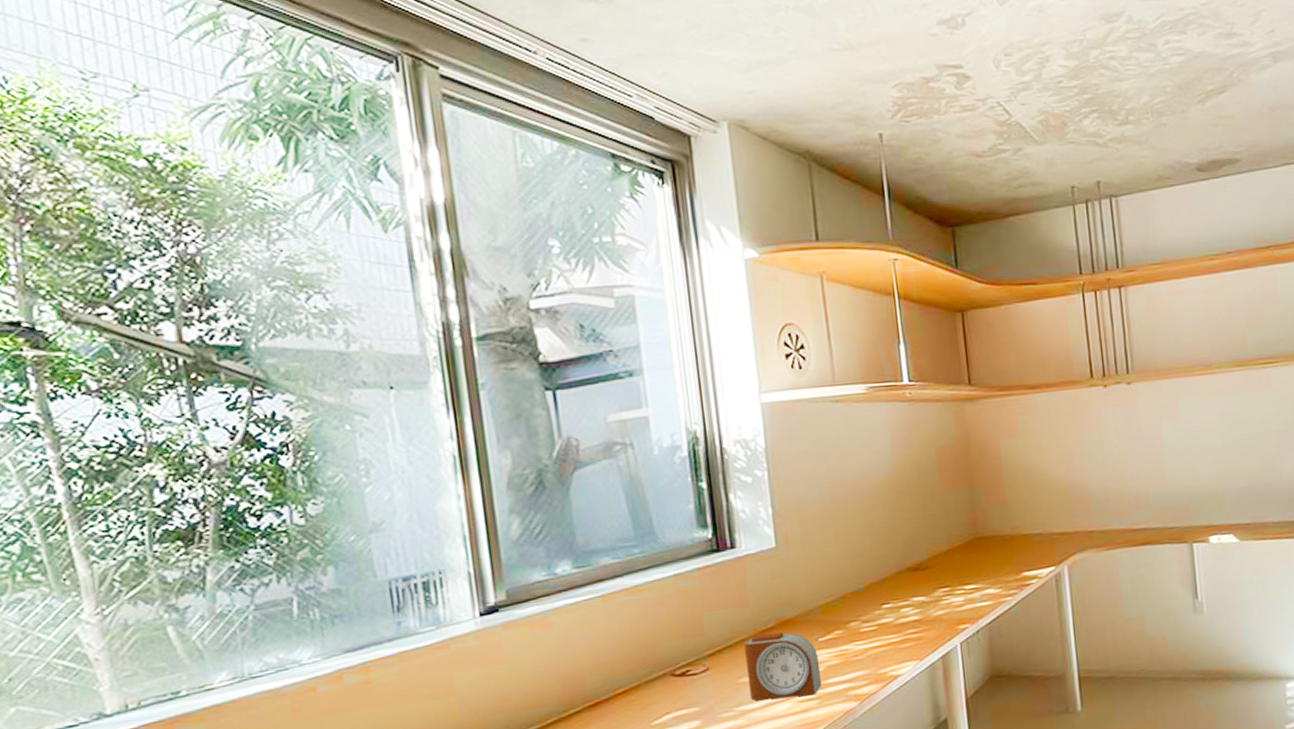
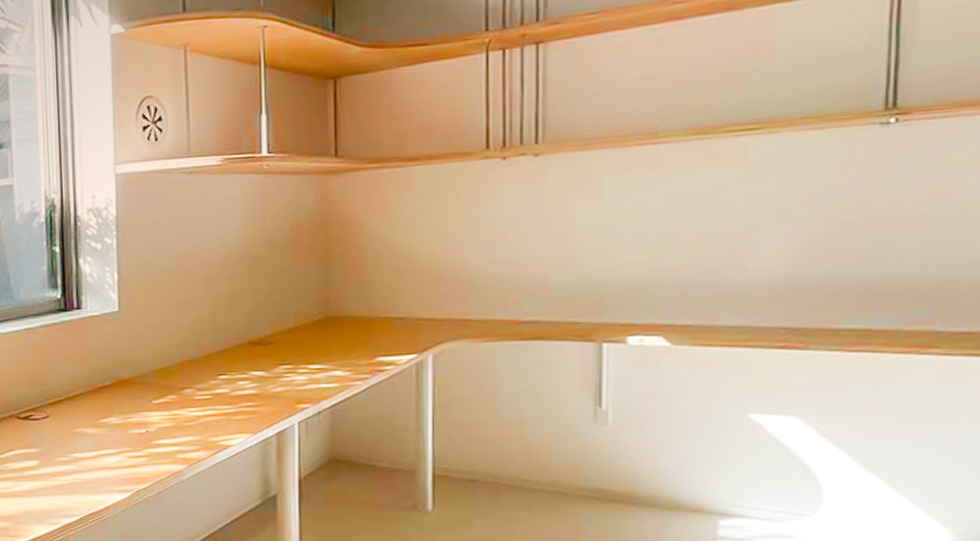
alarm clock: present [744,632,821,701] -> none [82,390,151,453]

